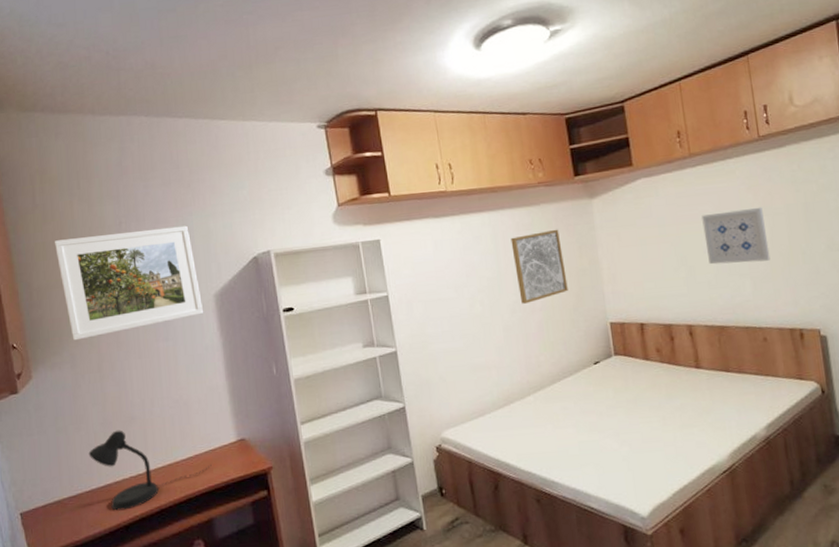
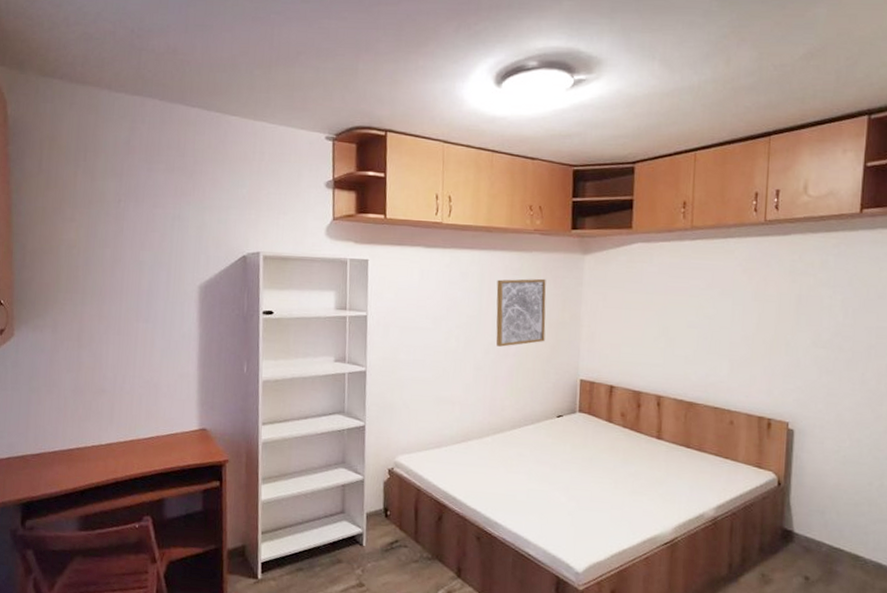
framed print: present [55,225,204,341] -> none [54,207,187,307]
desk lamp: present [88,430,212,511] -> none [56,399,171,476]
wall art: present [702,207,771,265] -> none [690,289,755,346]

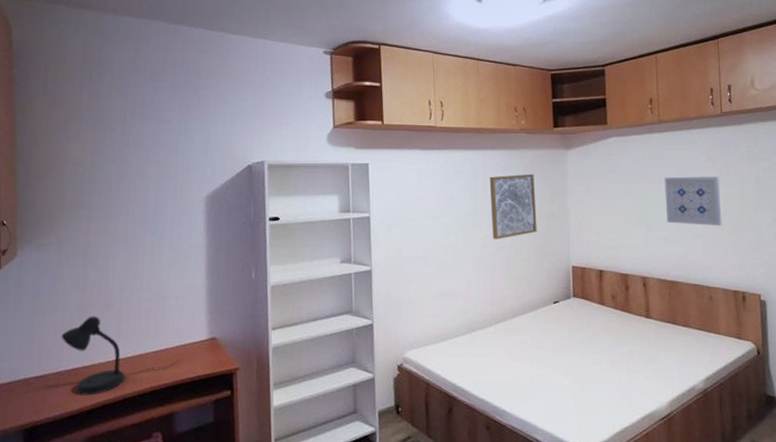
desk lamp: none [56,399,171,476] -> present [61,316,180,396]
wall art: none [690,289,755,346] -> present [664,176,722,226]

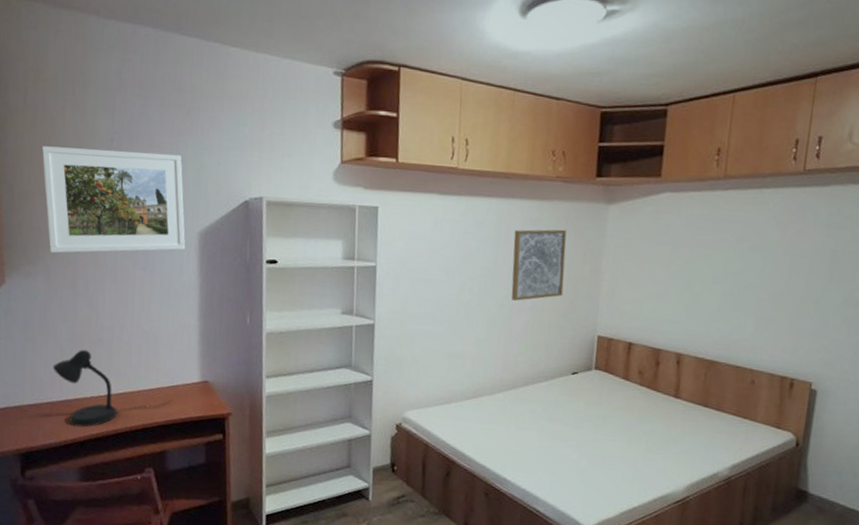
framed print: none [59,127,194,225] -> present [42,146,186,254]
wall art: present [664,176,722,226] -> none [715,243,787,303]

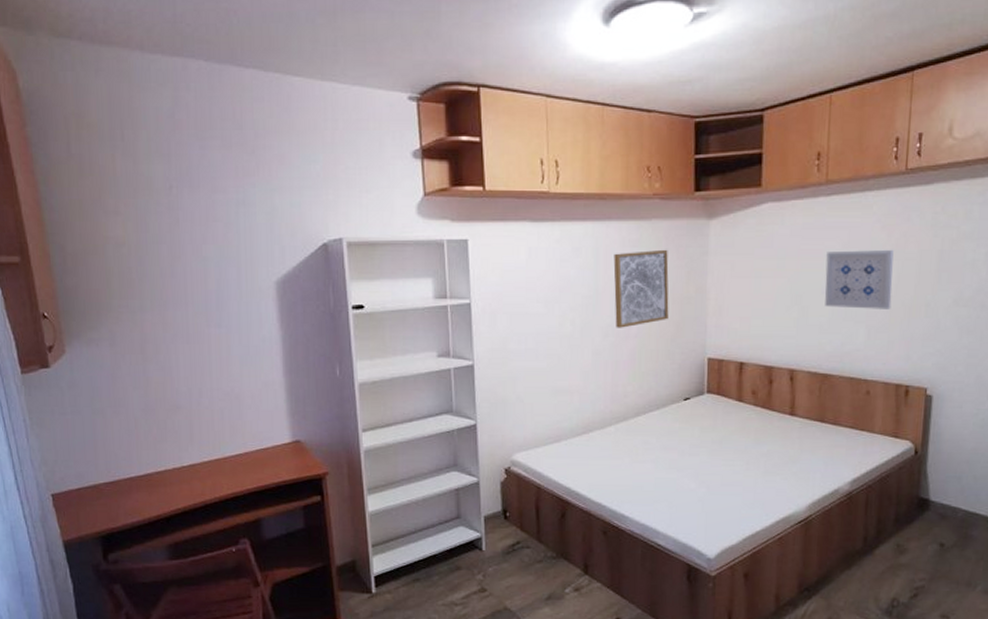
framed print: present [42,146,186,254] -> none [93,198,263,316]
desk lamp: present [53,349,172,427] -> none [127,418,263,502]
wall art: none [715,243,787,303] -> present [825,249,894,309]

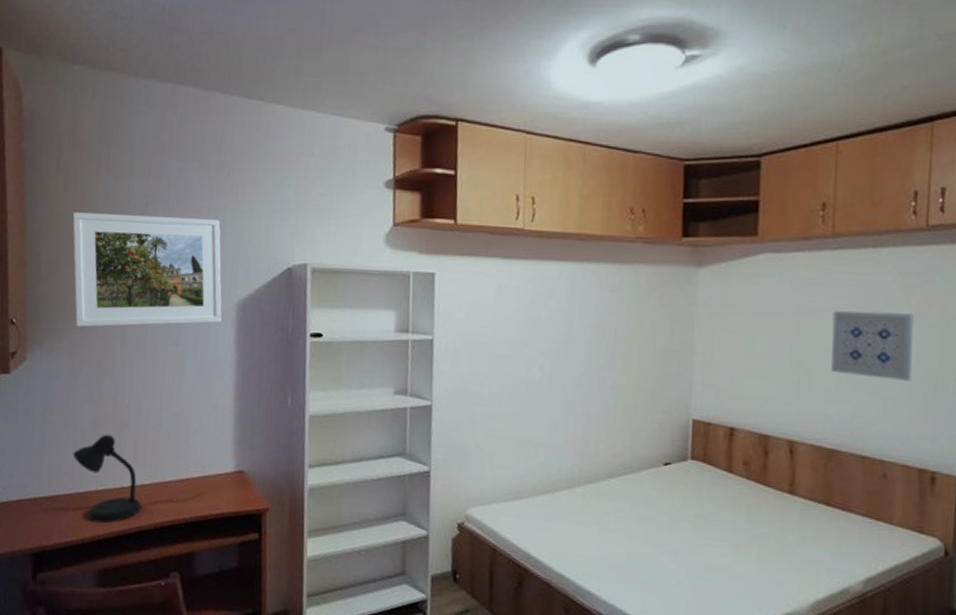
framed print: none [93,198,263,316] -> present [73,212,222,327]
desk lamp: none [127,418,263,502] -> present [73,434,203,524]
wall art: present [613,249,669,328] -> none [588,296,651,379]

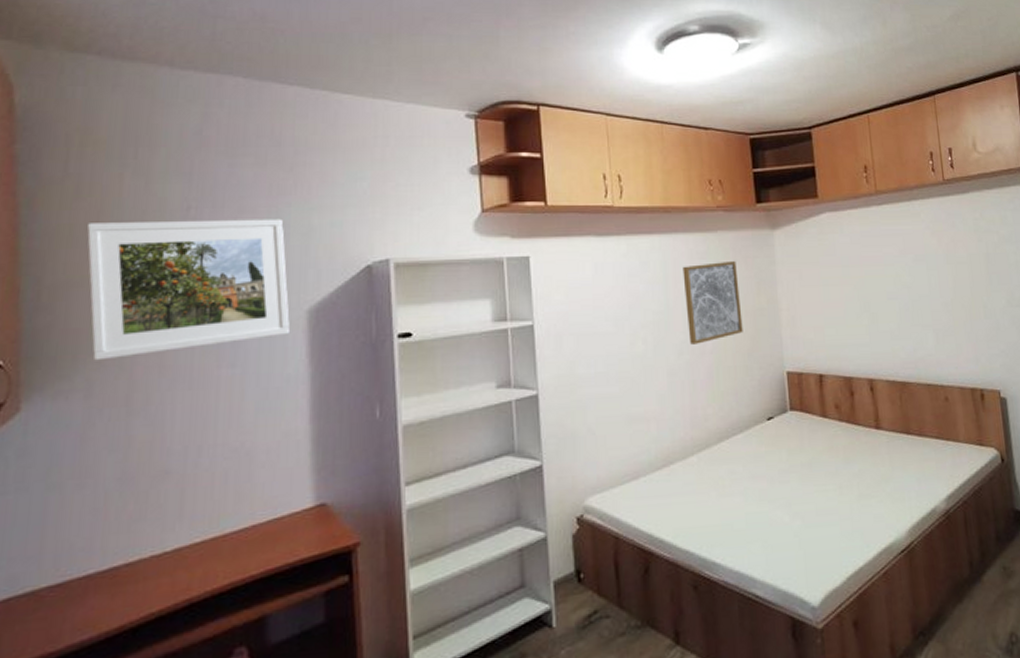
desk lamp: present [73,434,203,524] -> none [91,488,274,606]
wall art: none [588,296,651,379] -> present [682,260,743,345]
wall art: present [831,311,914,381] -> none [886,254,953,313]

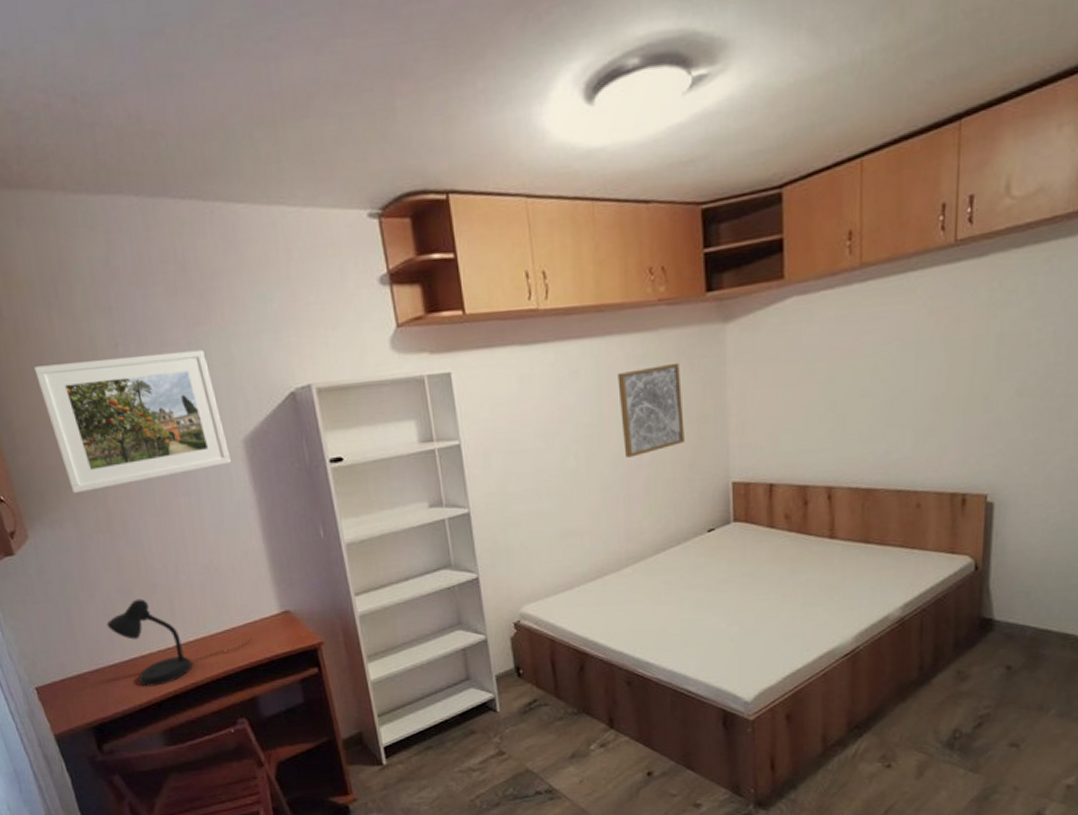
desk lamp: none [91,488,274,606] -> present [106,598,252,687]

